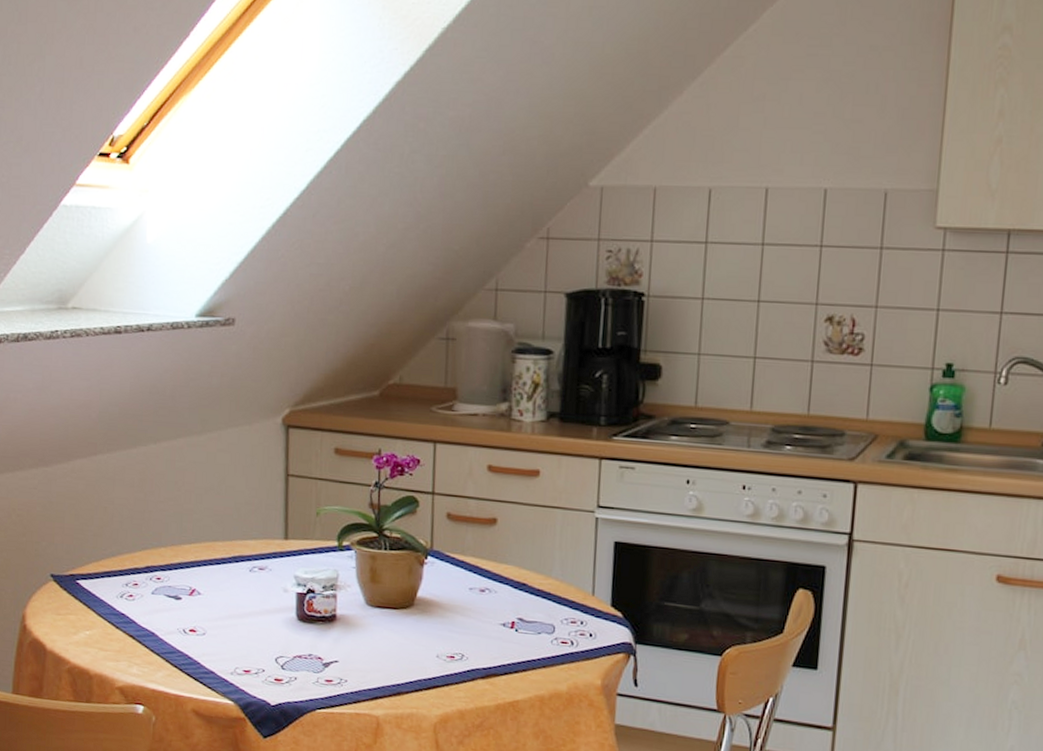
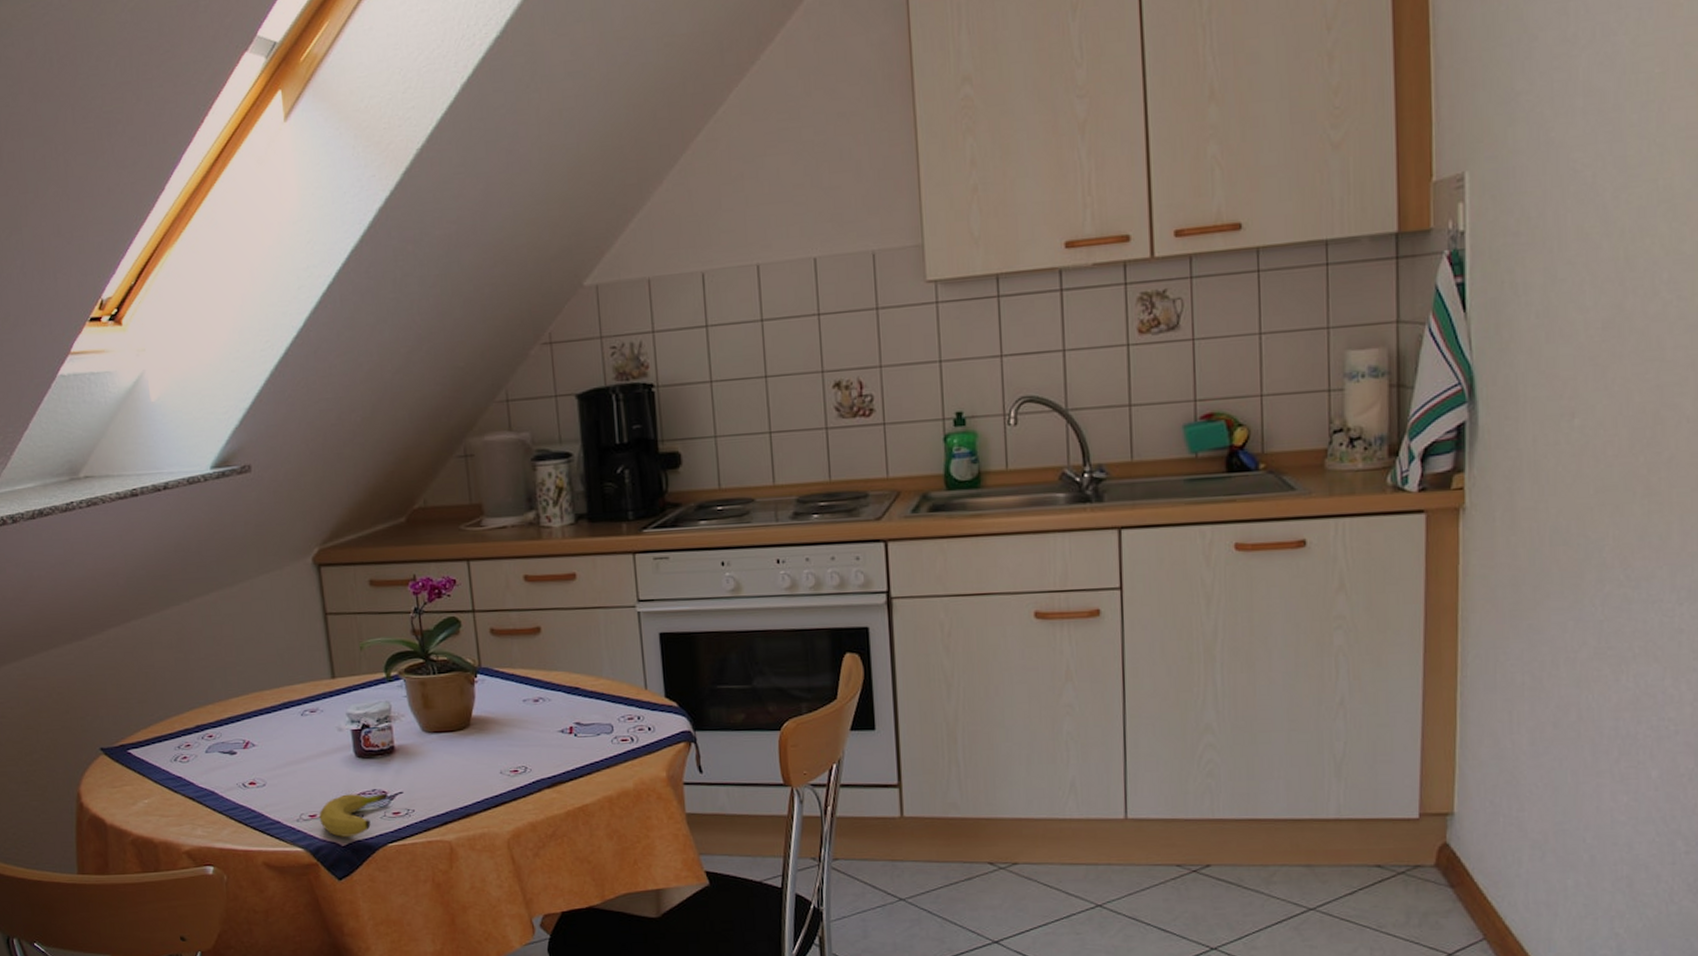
fruit: none [253,655,323,698] -> present [319,793,388,837]

